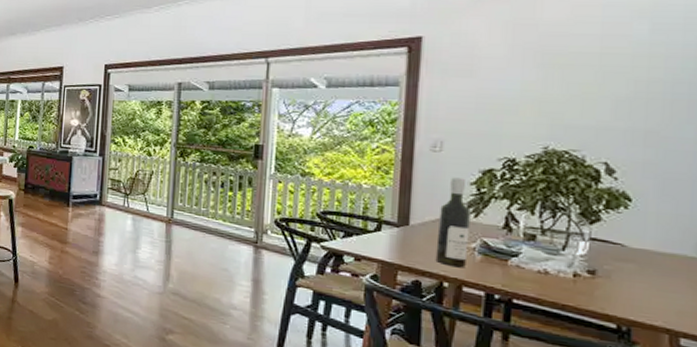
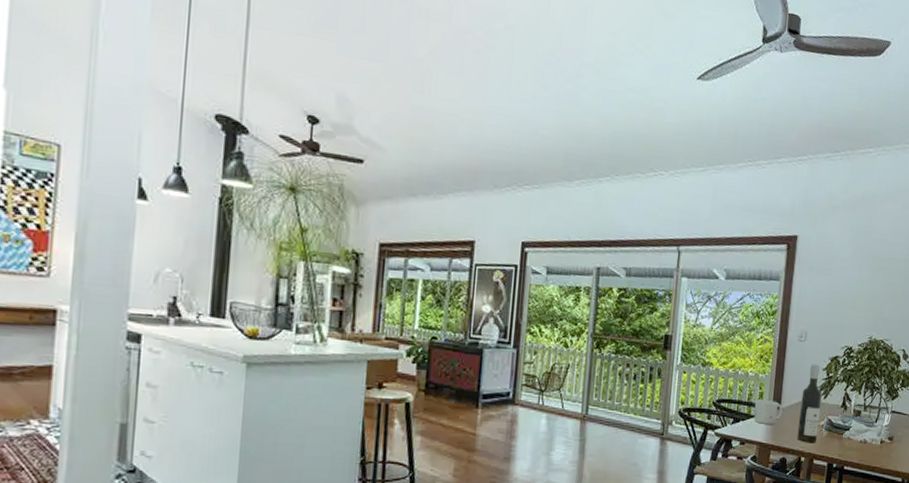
mug: none [371,213,413,242] -> present [753,398,783,425]

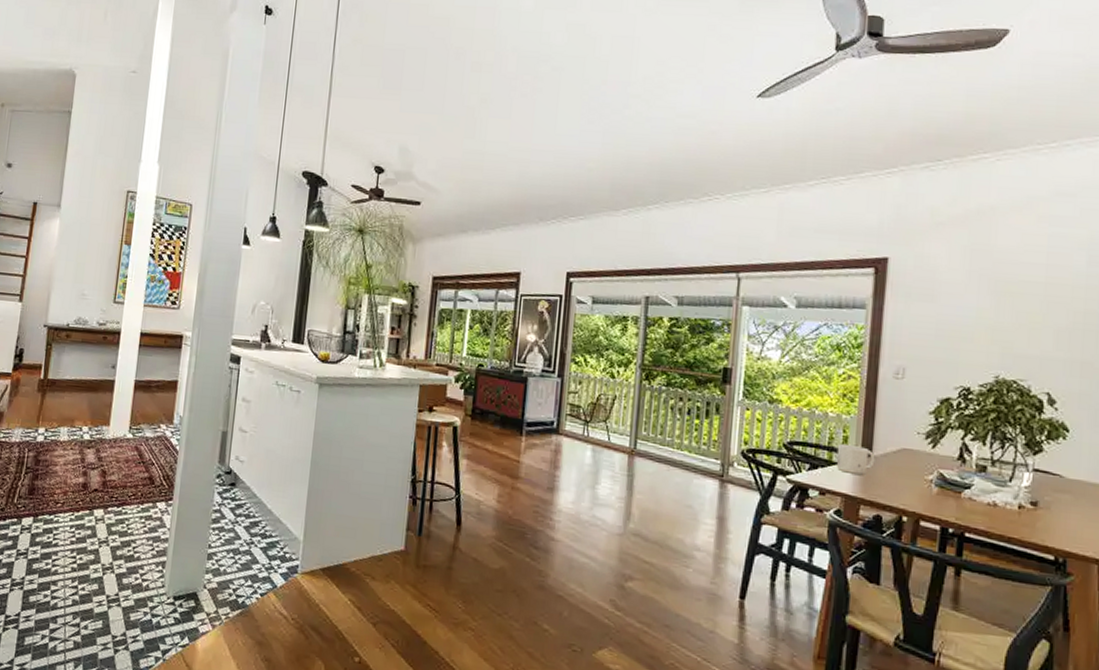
bottle: present [797,364,822,444] -> none [895,406,929,501]

